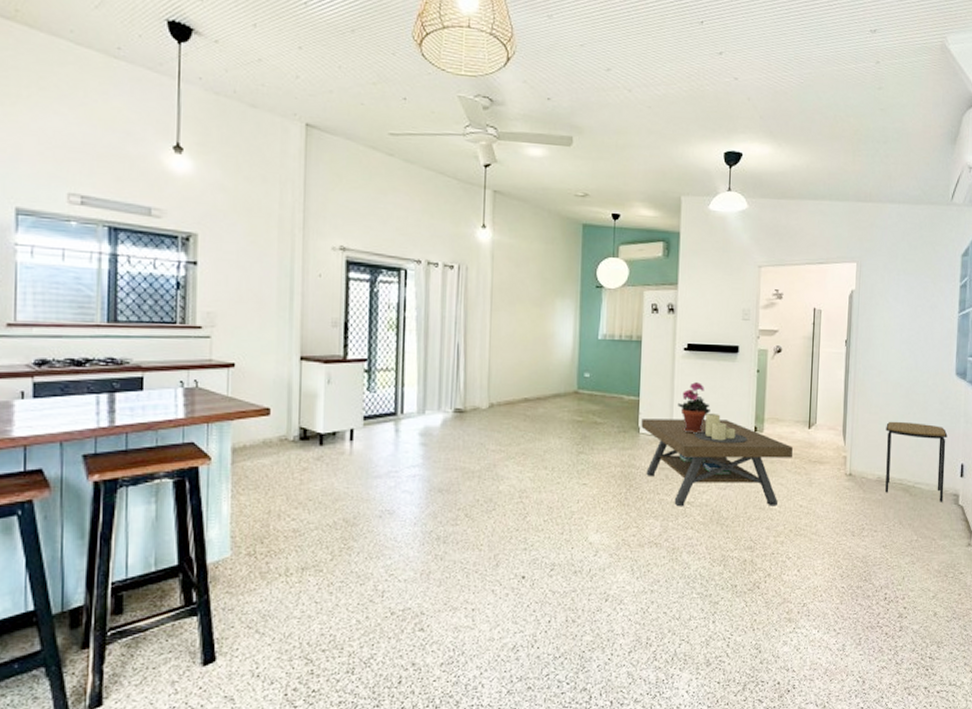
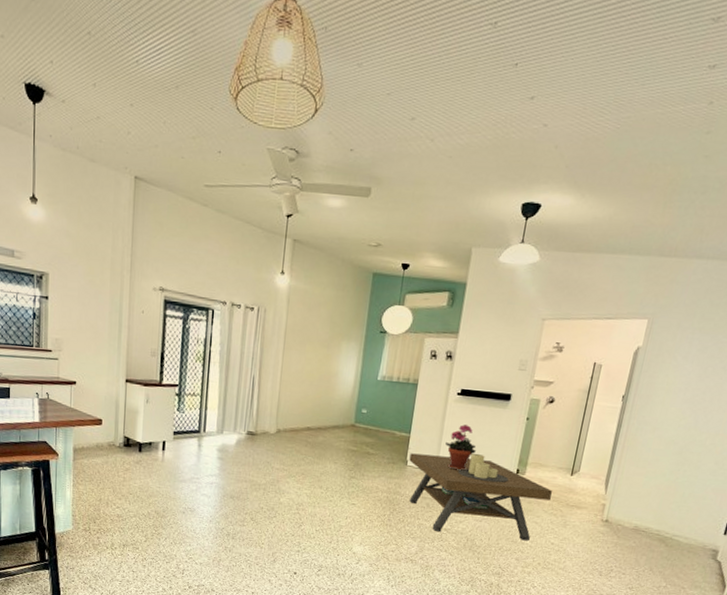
side table: present [885,421,948,502] -> none [640,476,718,556]

